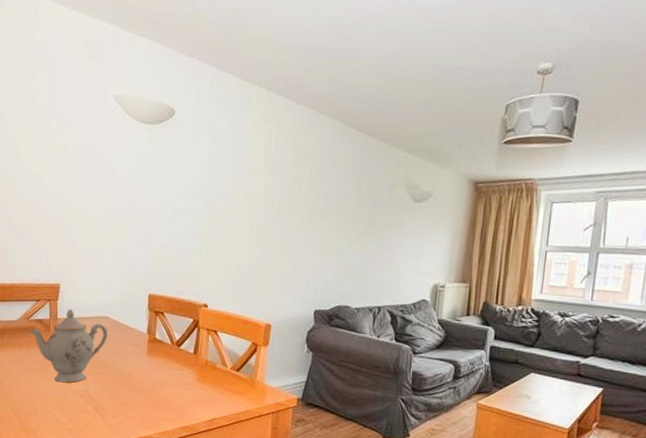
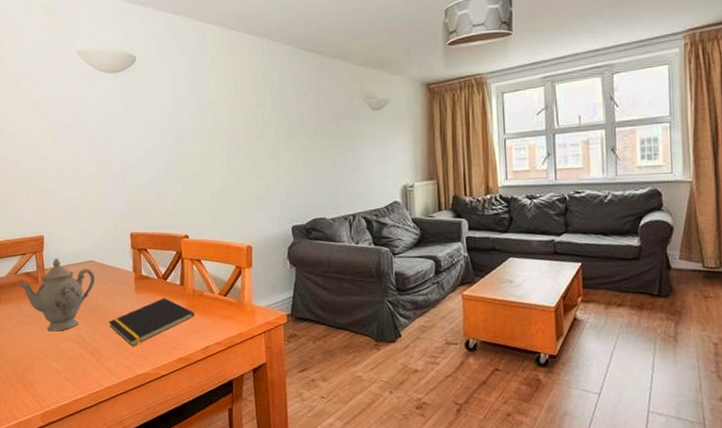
notepad: none [117,364,205,408] -> present [108,298,195,346]

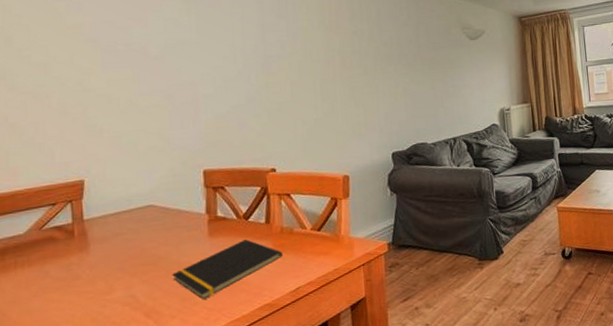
teapot: present [17,258,96,332] -> none [41,205,156,296]

